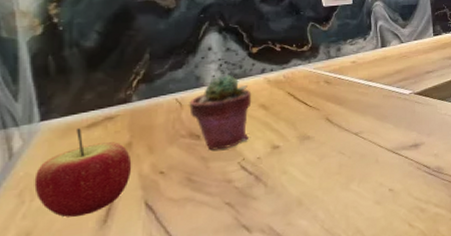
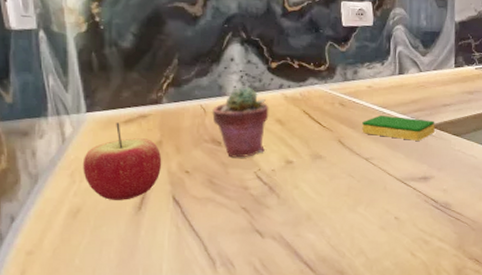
dish sponge: none [349,88,421,110] -> present [362,115,435,141]

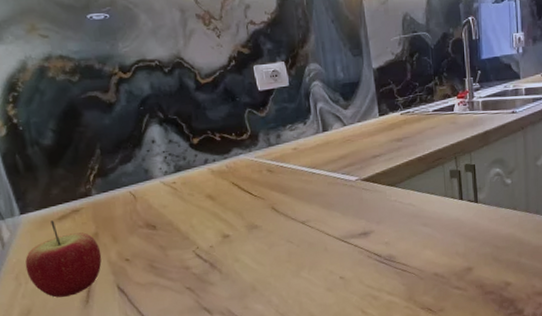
potted succulent: present [212,87,269,158] -> none [141,167,200,240]
dish sponge: present [362,115,435,141] -> none [293,174,368,198]

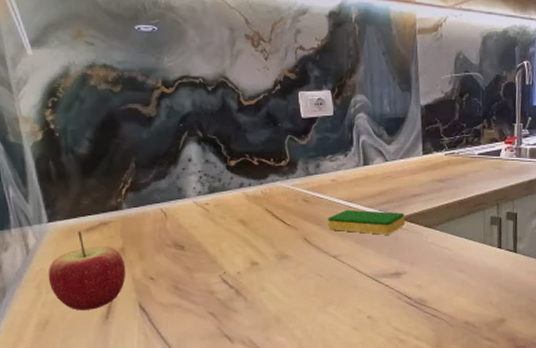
dish sponge: none [293,174,368,198] -> present [328,210,405,235]

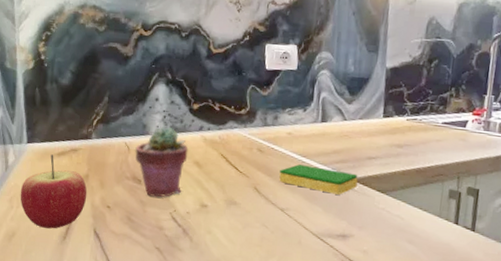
potted succulent: none [173,188,231,262] -> present [135,127,189,197]

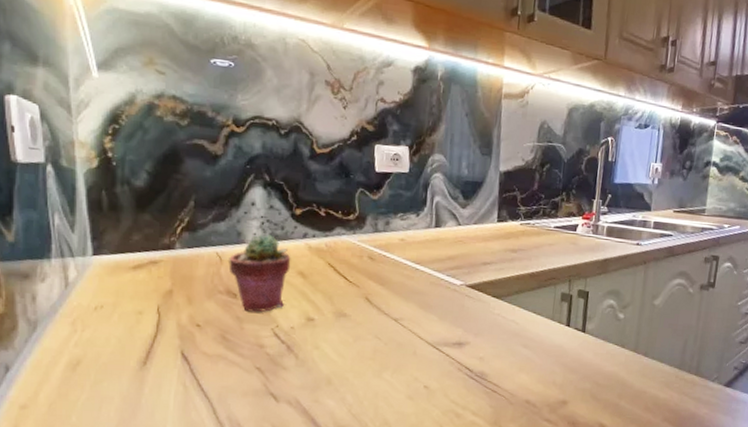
apple: present [20,154,88,229] -> none [85,268,172,354]
dish sponge: present [279,164,358,195] -> none [392,272,473,302]

